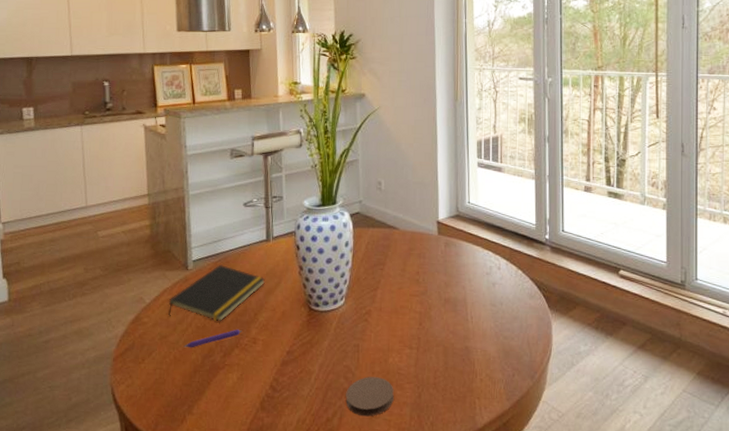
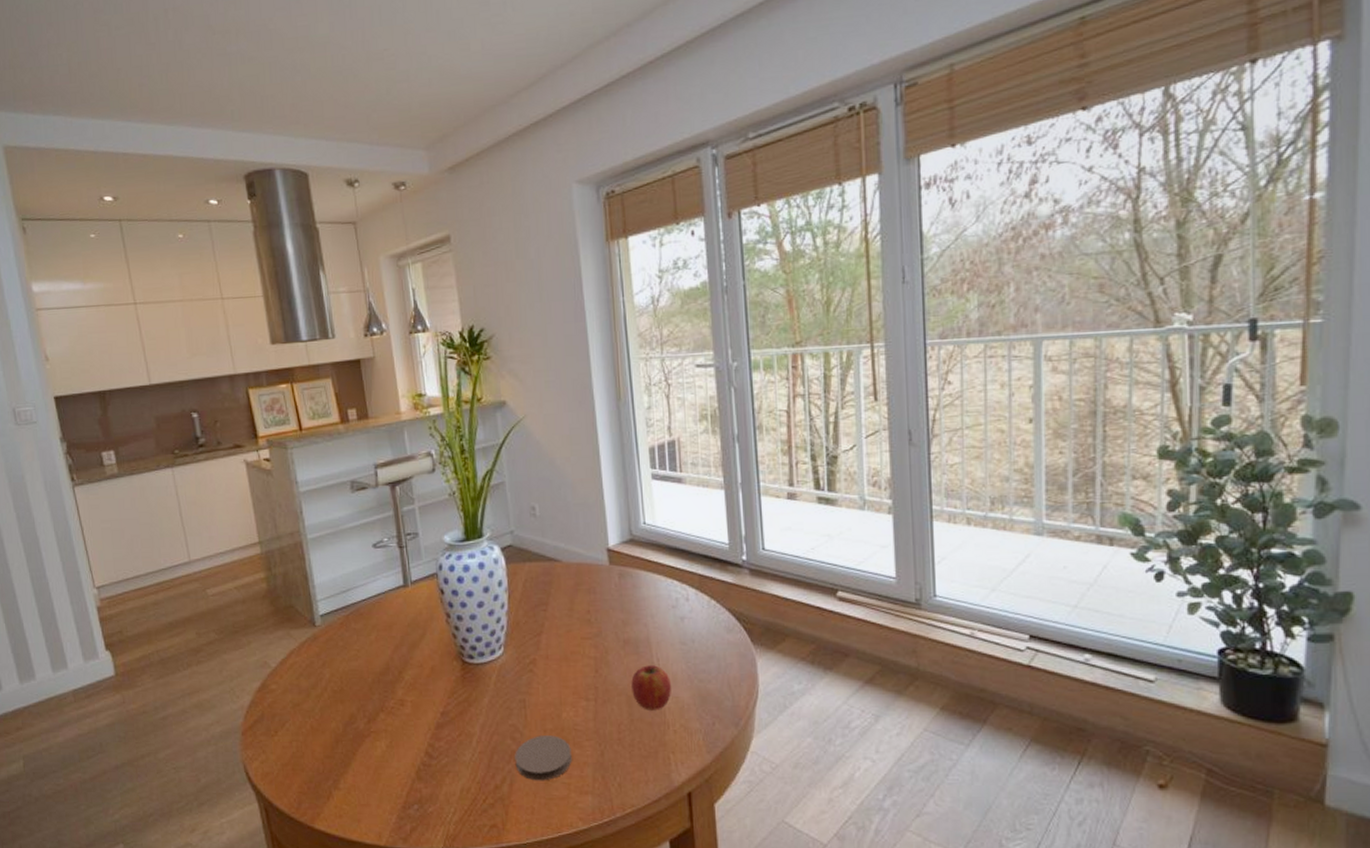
notepad: present [168,265,265,322] -> none [297,618,407,684]
pen: present [183,329,242,348] -> none [320,690,386,716]
fruit: none [448,322,481,361] -> present [631,665,671,711]

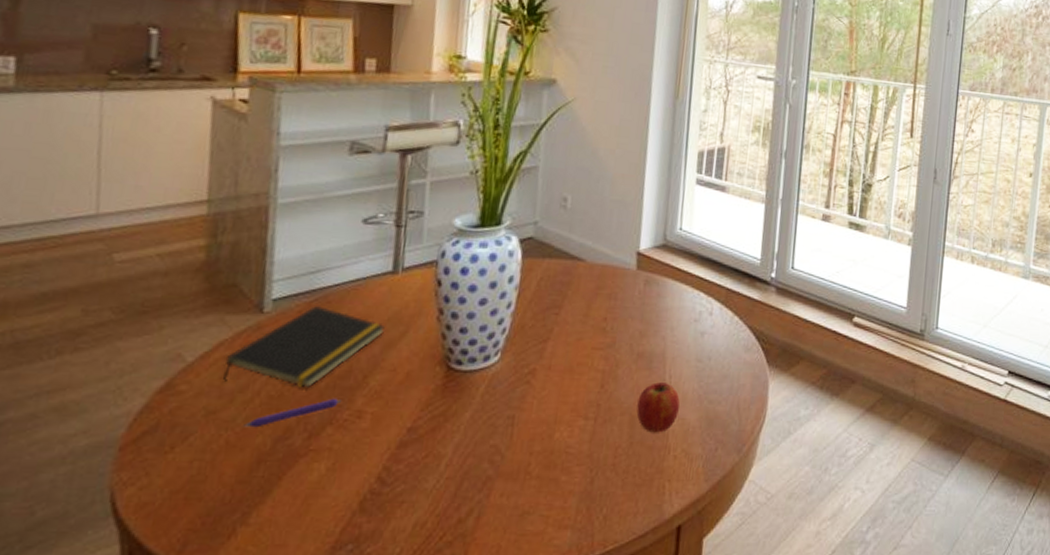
notepad: none [297,618,407,684] -> present [223,306,385,389]
pen: none [320,690,386,716] -> present [243,398,341,428]
coaster: present [515,735,572,781] -> none [488,459,558,513]

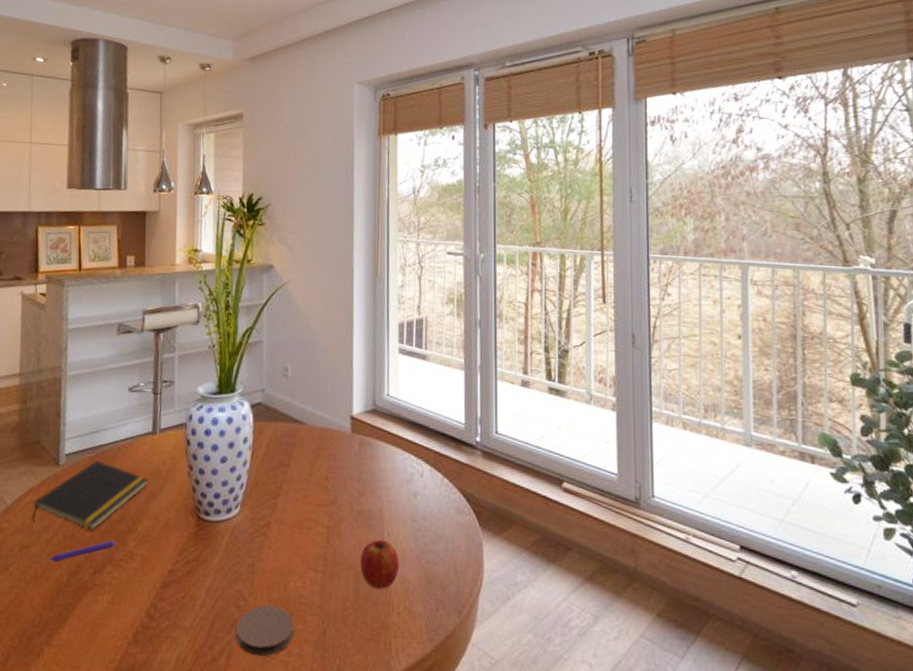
coaster: none [488,459,558,513] -> present [236,605,294,657]

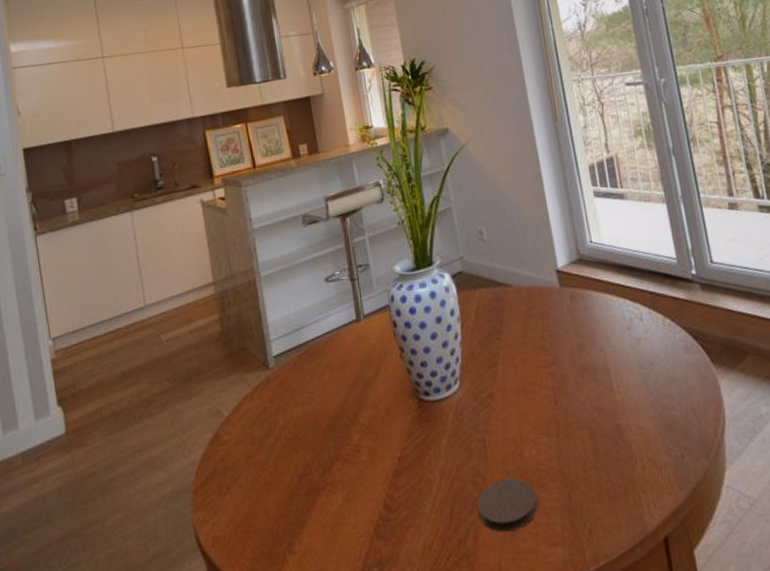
notepad: present [32,460,148,531] -> none [250,357,361,431]
pen: present [47,540,117,562] -> none [274,436,341,468]
fruit: present [360,540,399,589] -> none [592,393,635,444]

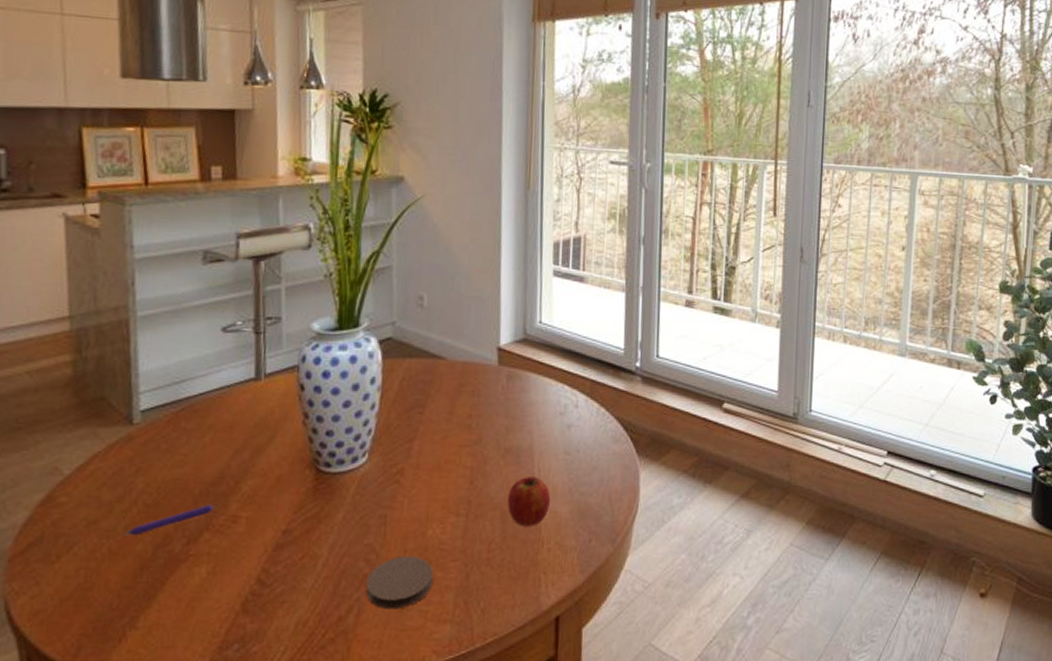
pen: none [274,436,341,468] -> present [124,504,215,536]
fruit: none [592,393,635,444] -> present [507,477,550,527]

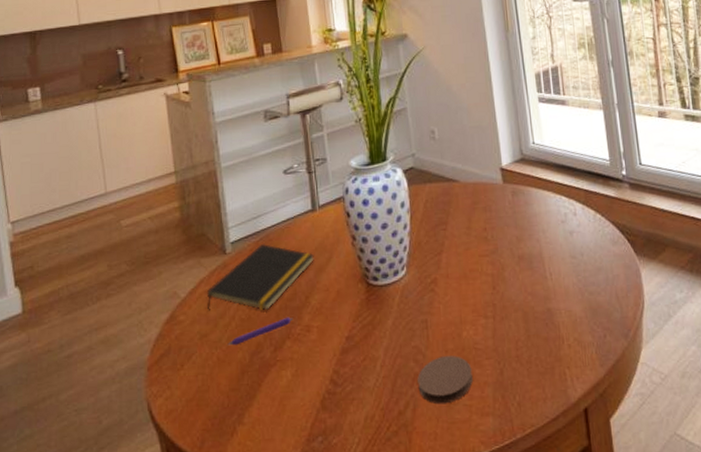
notepad: none [100,415,252,496] -> present [206,244,314,312]
fruit: present [507,477,550,527] -> none [526,280,564,326]

